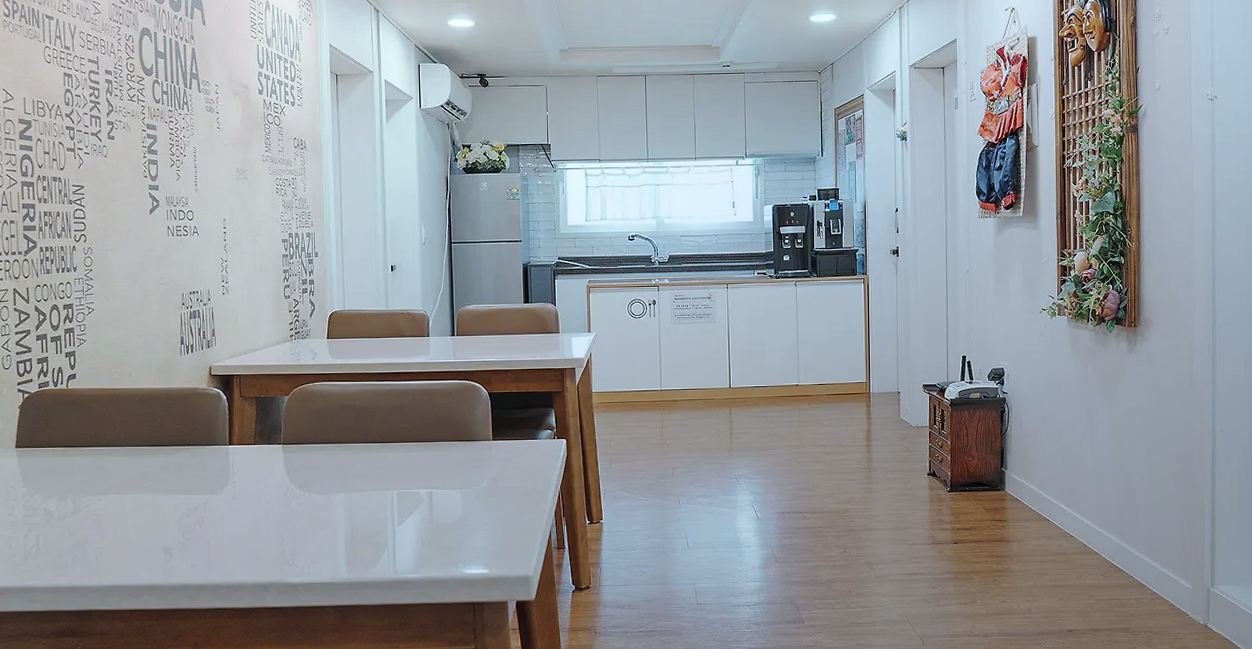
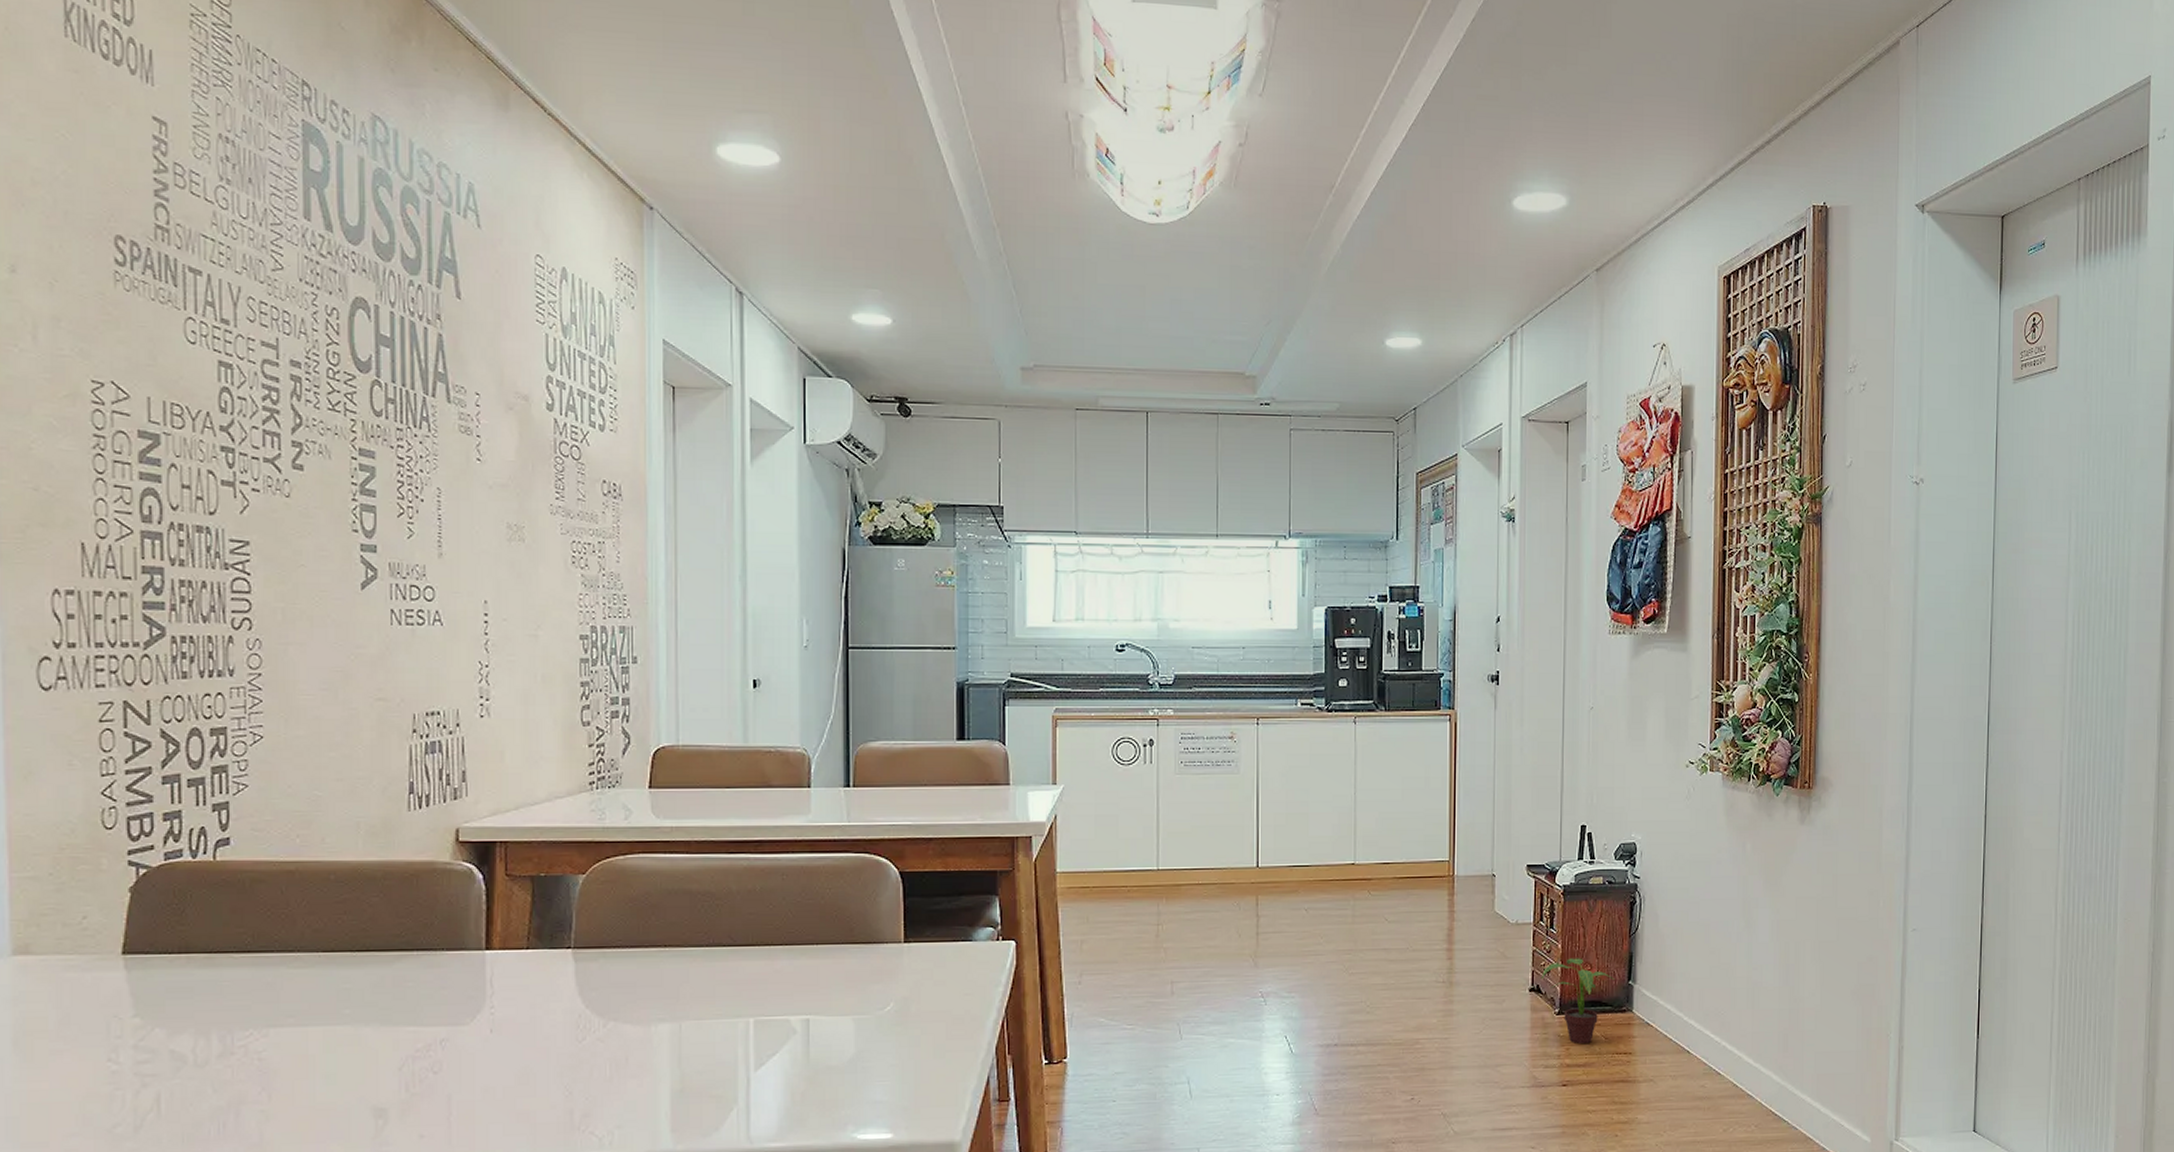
potted plant: none [936,451,991,514] -> present [1541,958,1615,1044]

